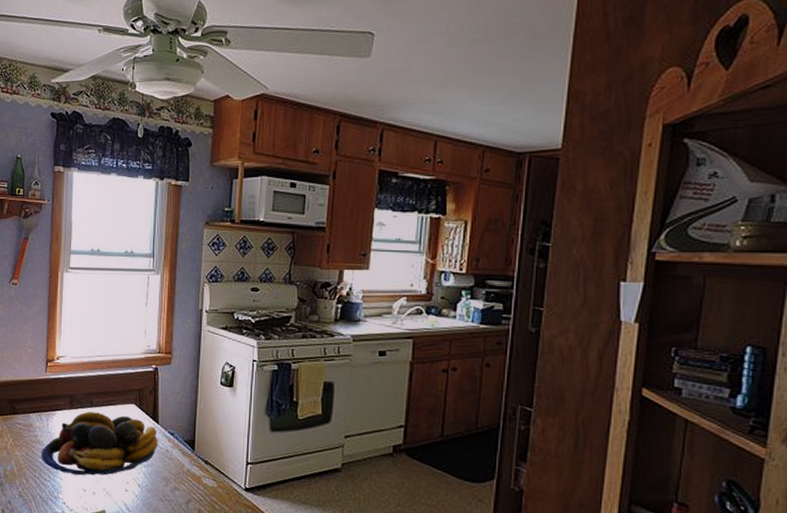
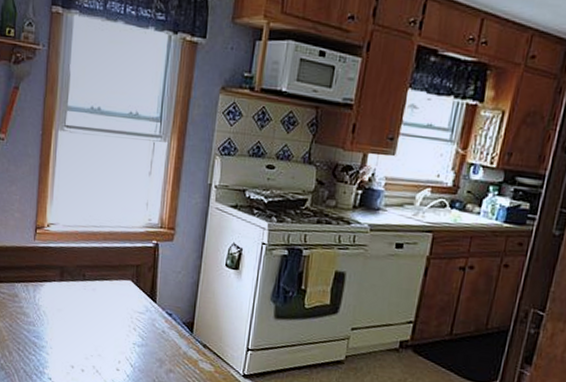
fruit bowl: present [42,411,158,476] -> none [27,285,154,353]

